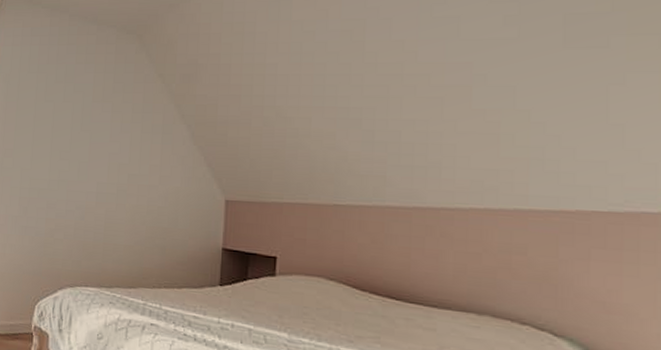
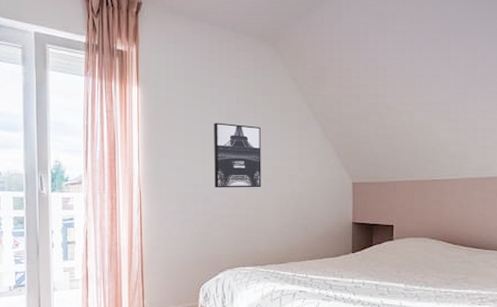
wall art: none [60,122,118,198] -> present [214,123,261,188]

